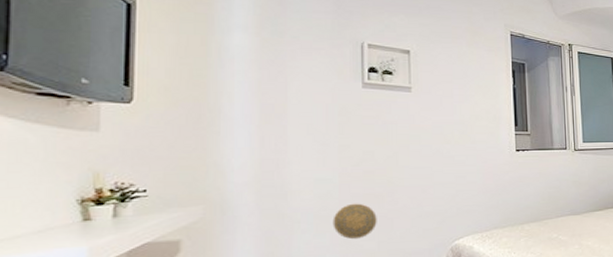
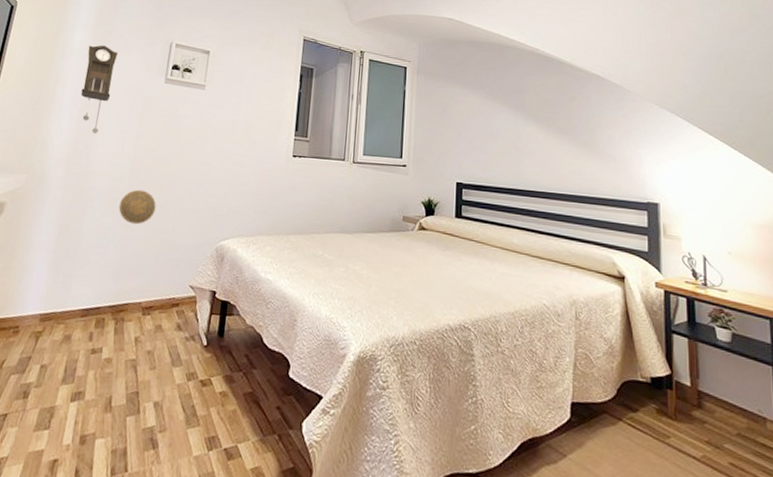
pendulum clock: none [255,49,297,151] -> present [80,45,119,134]

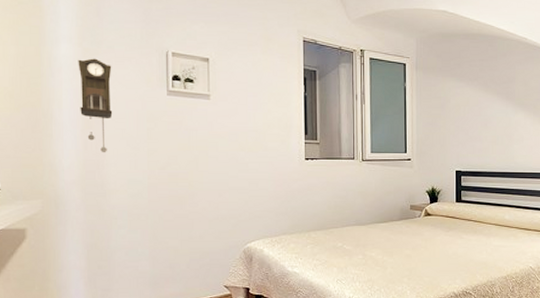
decorative plate: present [118,189,156,225] -> none [143,204,180,237]

